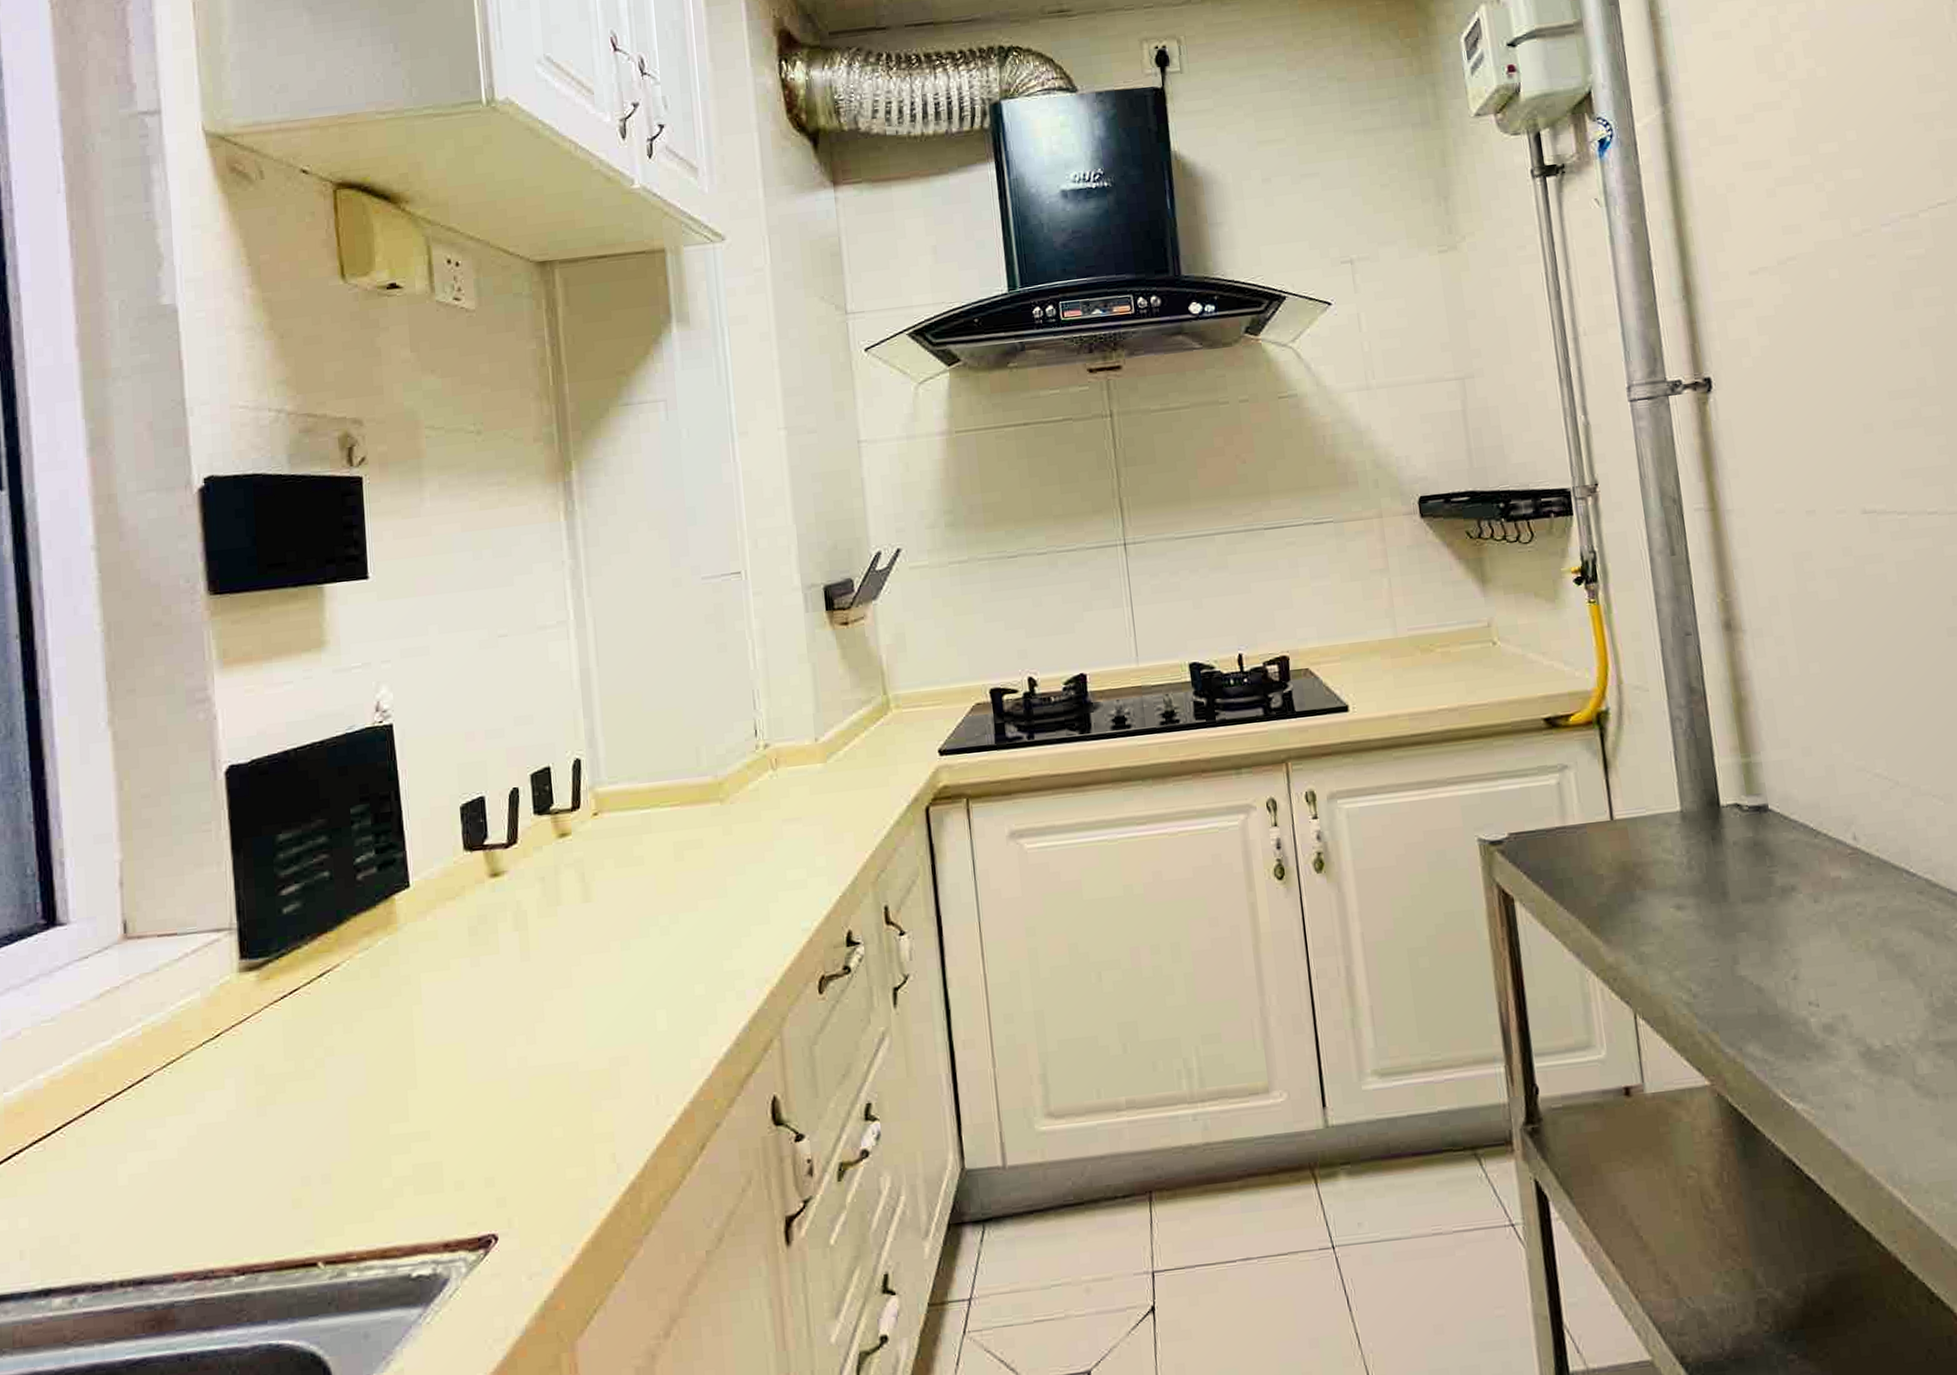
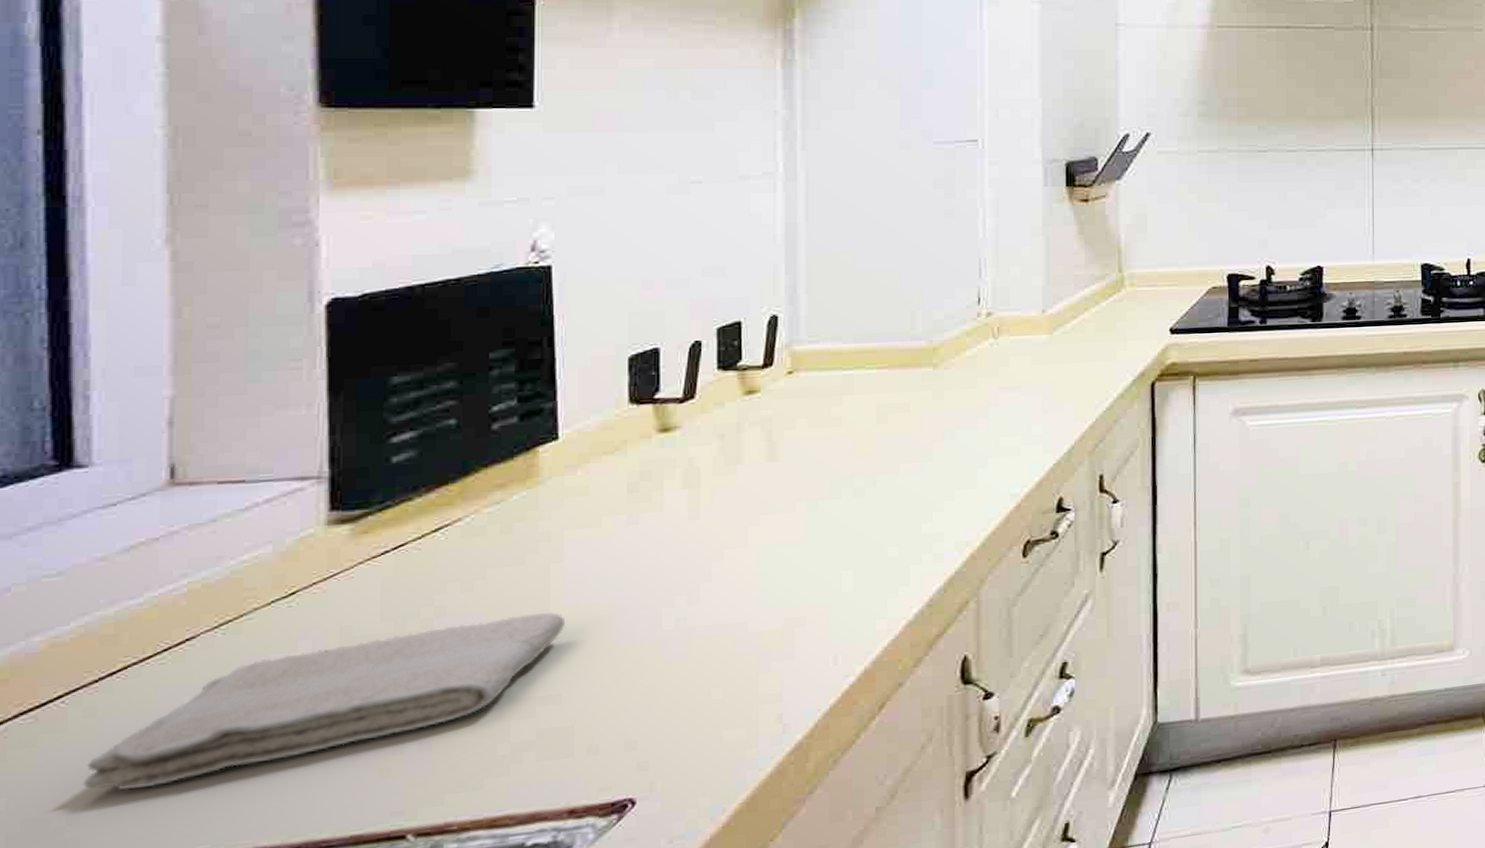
washcloth: none [80,1052,429,1213] -> present [83,612,566,791]

